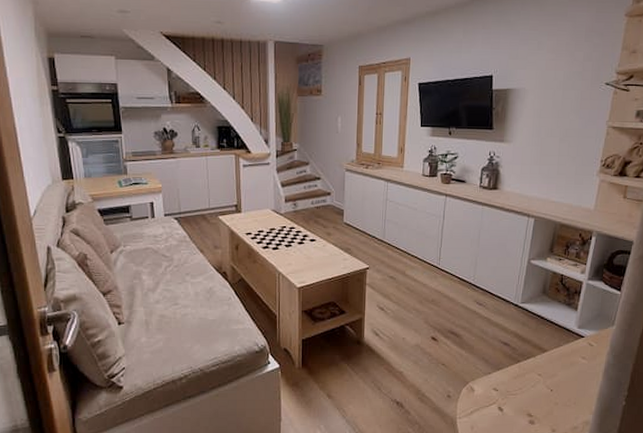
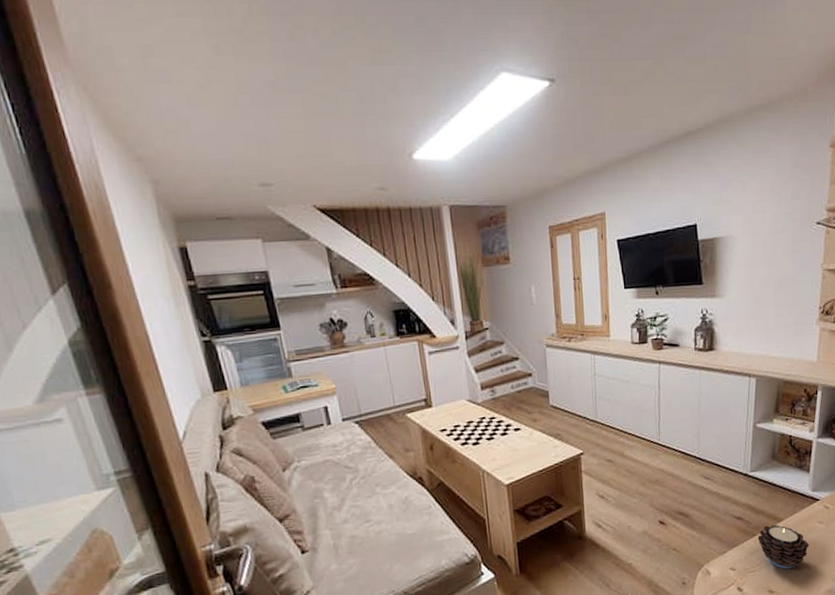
candle: none [522,354,570,397] -> present [757,525,809,569]

